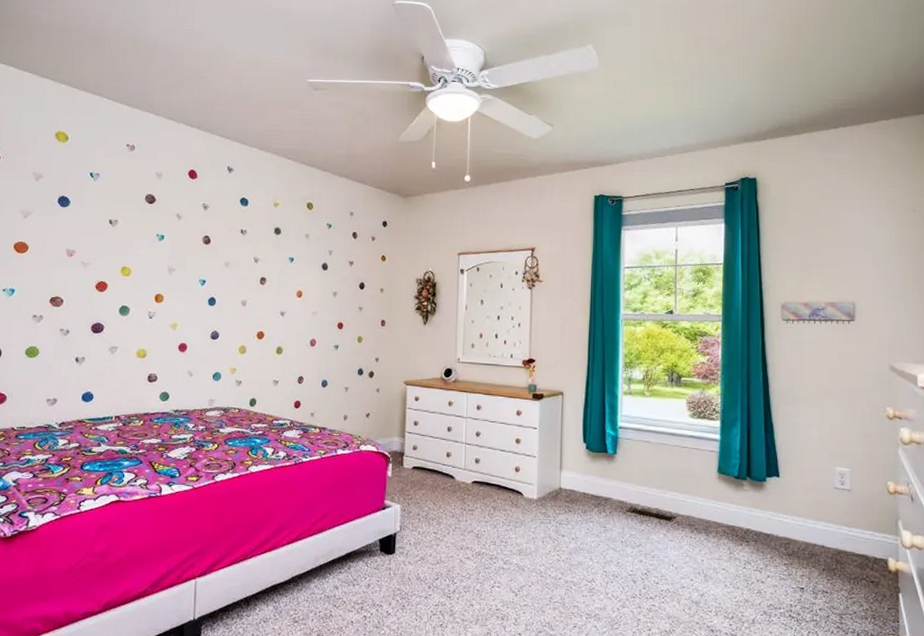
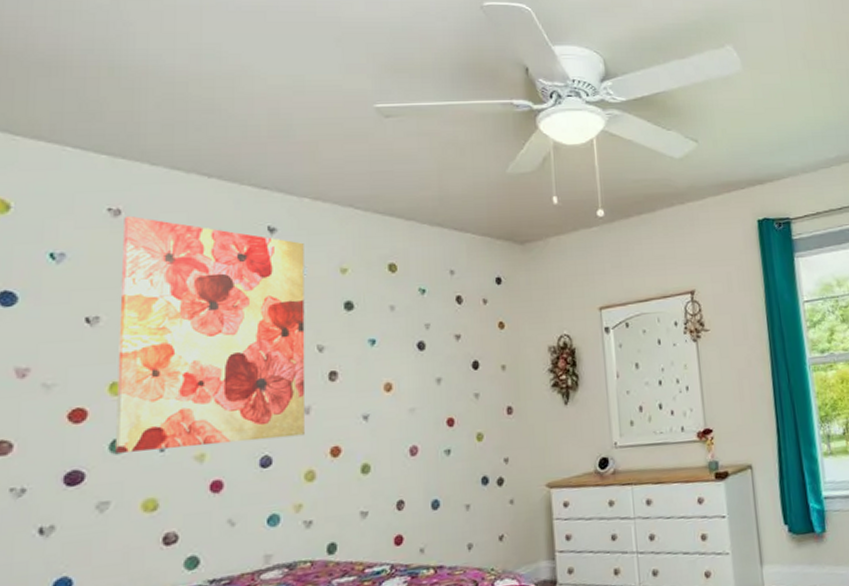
wall art: none [123,150,251,321] -> present [116,215,306,453]

